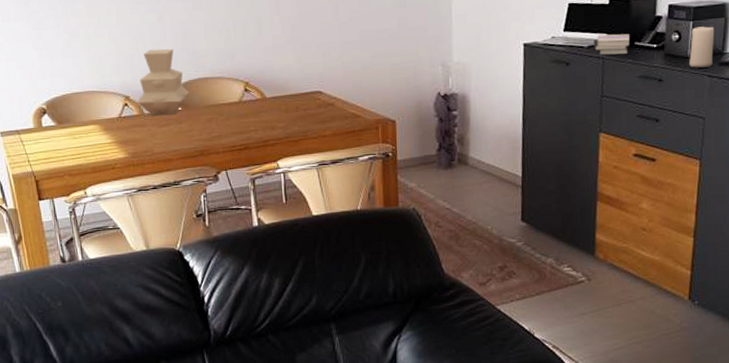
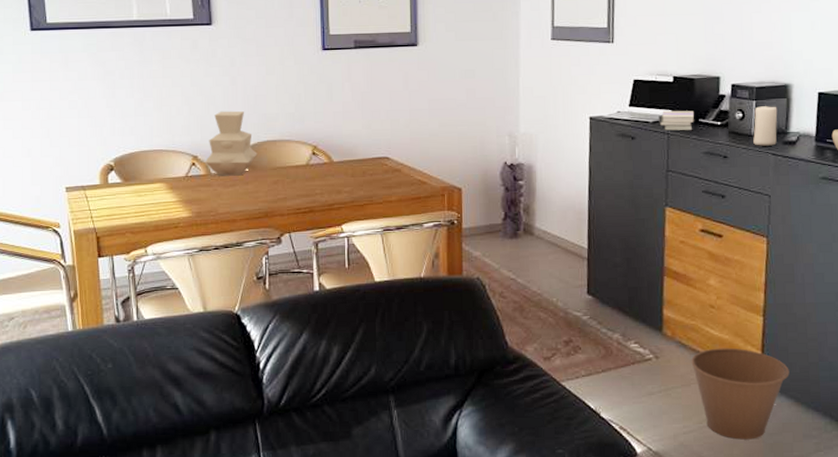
basket: none [622,268,718,354] -> present [691,348,790,440]

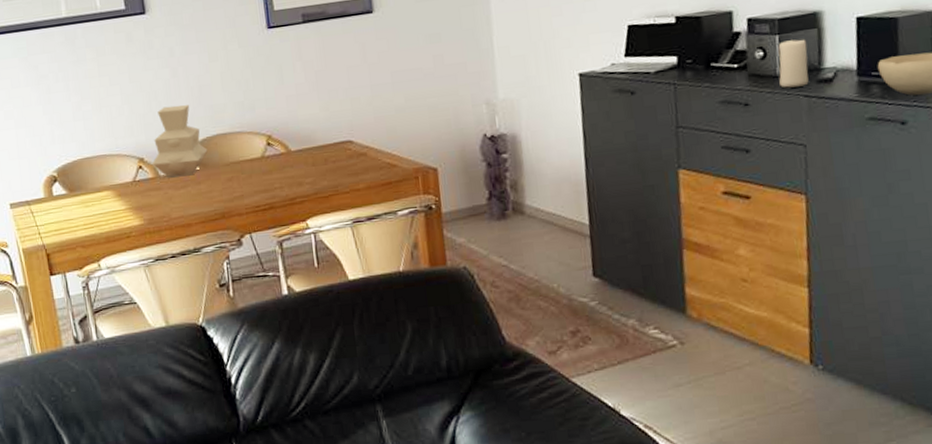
books: present [658,110,694,131] -> none [661,54,705,81]
basket: present [691,348,790,440] -> none [723,326,847,433]

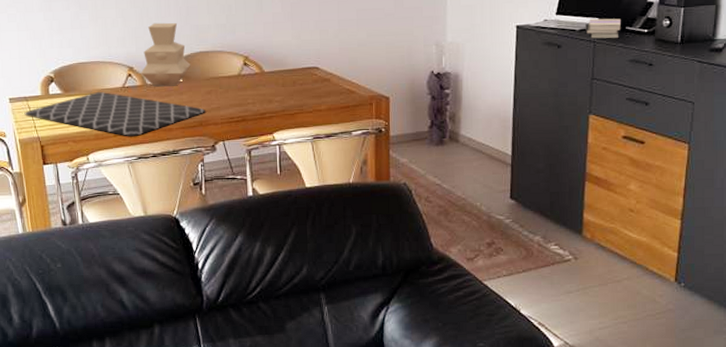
placemat: none [26,188,227,237] -> present [24,91,205,136]
books: none [661,54,705,81] -> present [585,18,621,39]
candle: present [778,39,809,89] -> none [680,13,706,54]

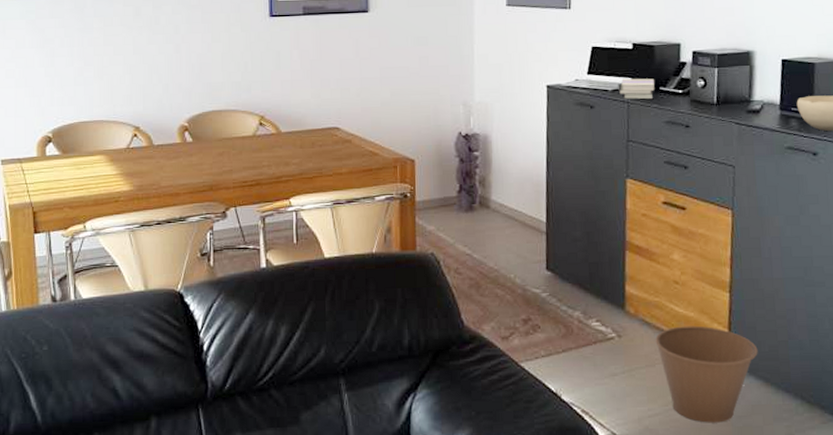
placemat: present [24,91,205,136] -> none [16,152,216,202]
vase: present [140,22,191,87] -> none [147,79,202,148]
basket: none [609,249,704,335] -> present [655,325,758,423]

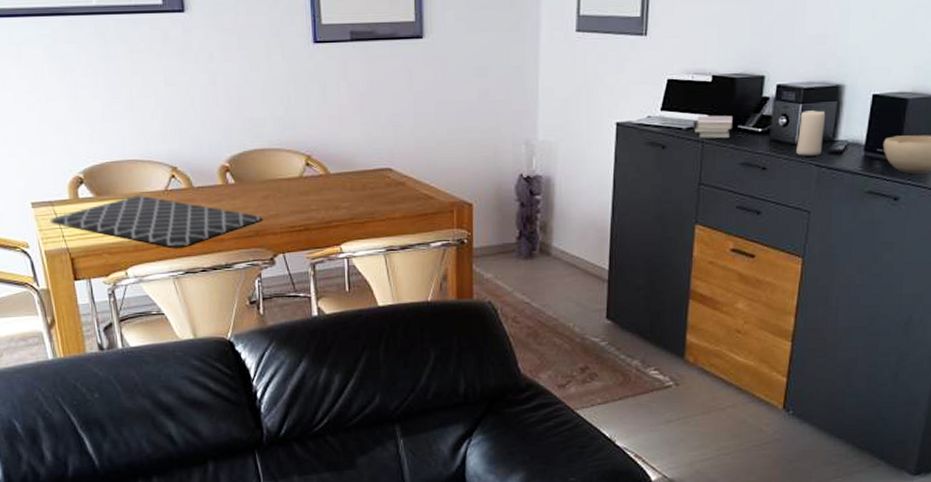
placemat: none [16,152,216,202] -> present [49,195,262,247]
basket: present [655,325,758,423] -> none [713,374,815,467]
candle: none [716,73,741,115] -> present [796,110,826,156]

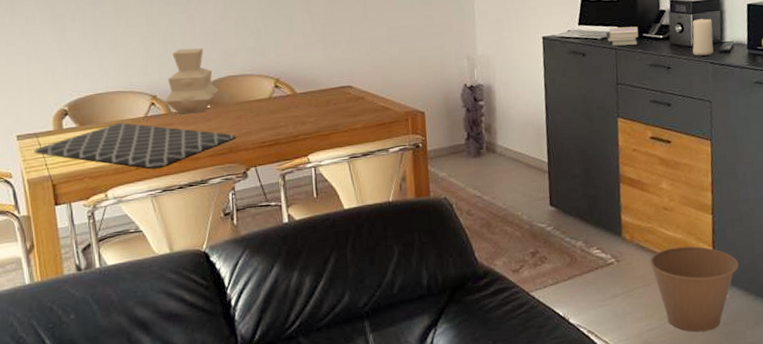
vase: none [185,114,245,190] -> present [164,48,219,114]
basket: none [713,374,815,467] -> present [649,246,739,333]

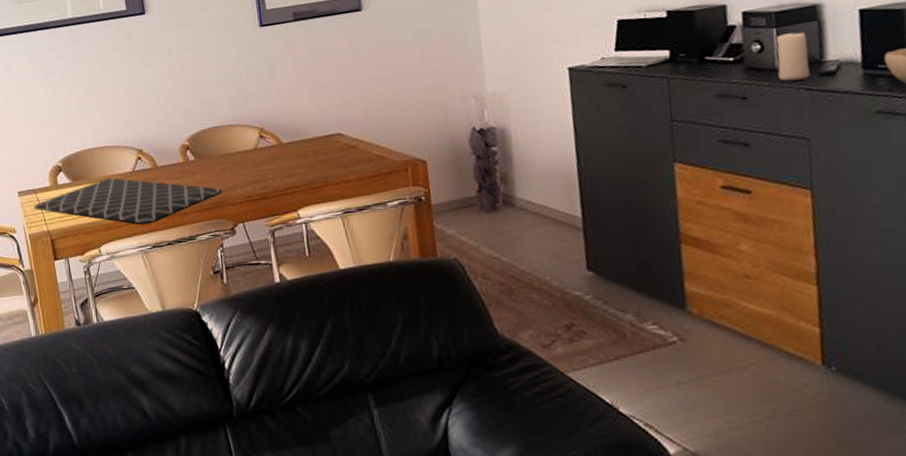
vase: present [164,48,219,114] -> none [150,99,203,168]
books: present [606,26,639,46] -> none [653,48,699,75]
basket: present [649,246,739,333] -> none [727,325,862,437]

